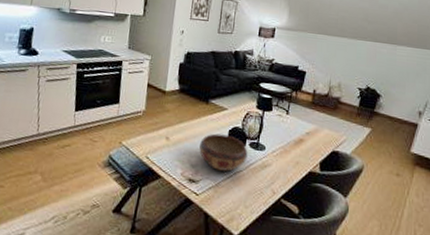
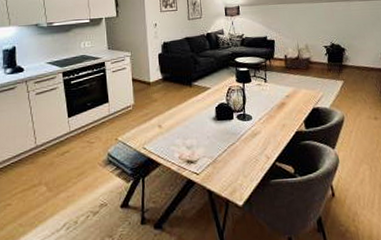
decorative bowl: present [199,133,248,172] -> none [191,112,237,147]

